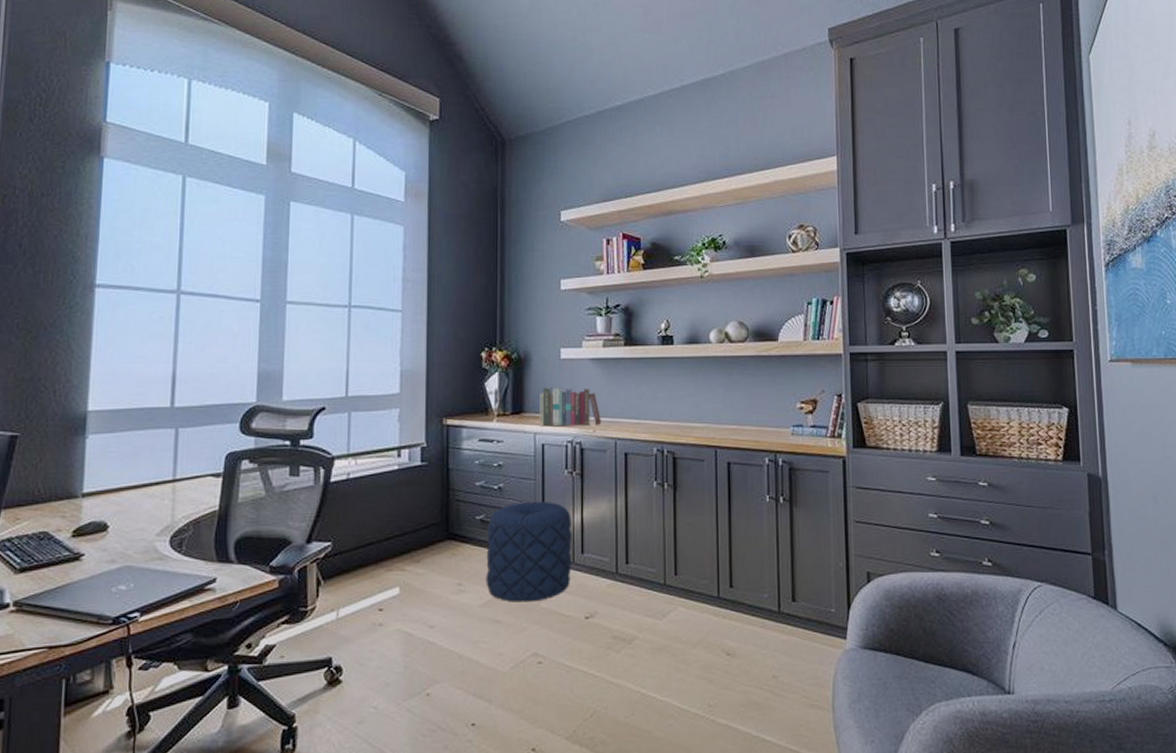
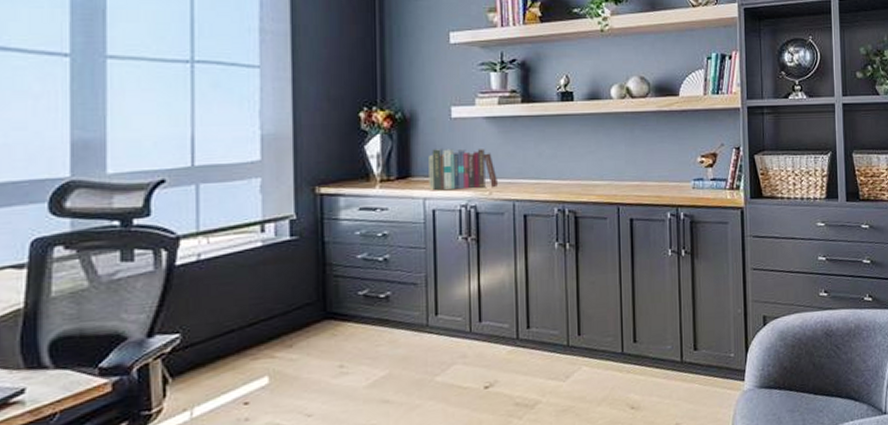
pouf: present [486,502,572,602] -> none [371,270,469,380]

